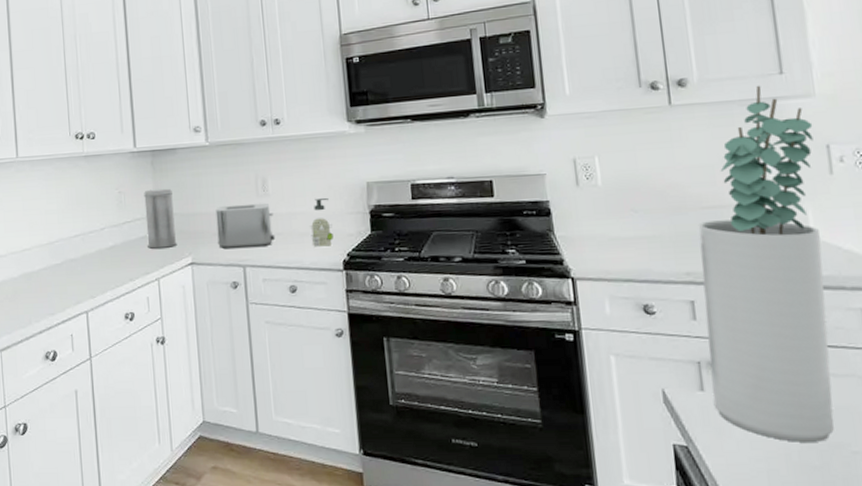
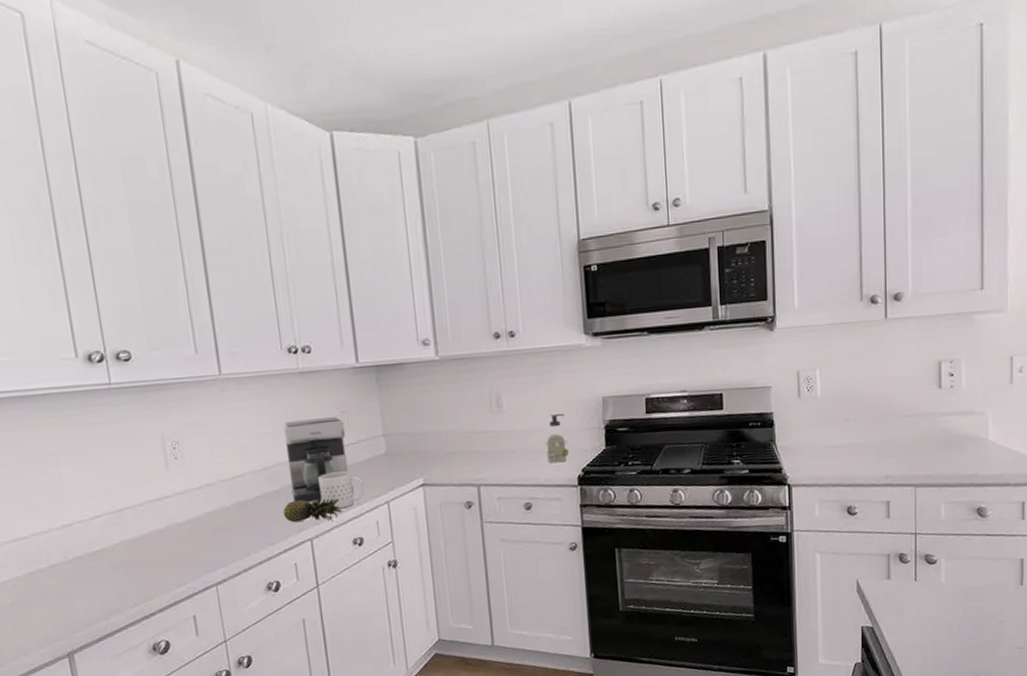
fruit: none [63,272,116,295] -> present [283,497,342,523]
coffee maker: none [68,196,127,276] -> present [283,416,354,502]
mug: none [96,248,137,284] -> present [318,471,364,509]
canister: present [144,188,177,249] -> none [369,406,407,471]
toaster: present [215,203,276,250] -> none [447,420,510,469]
vase: present [698,85,834,442] -> none [896,300,1002,617]

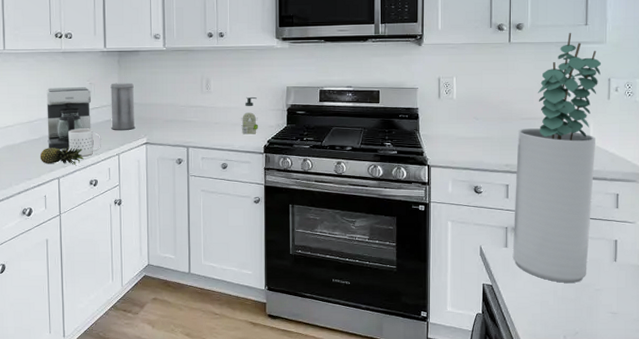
canister: none [369,406,407,471] -> present [110,82,136,131]
vase: none [896,300,1002,617] -> present [512,32,602,283]

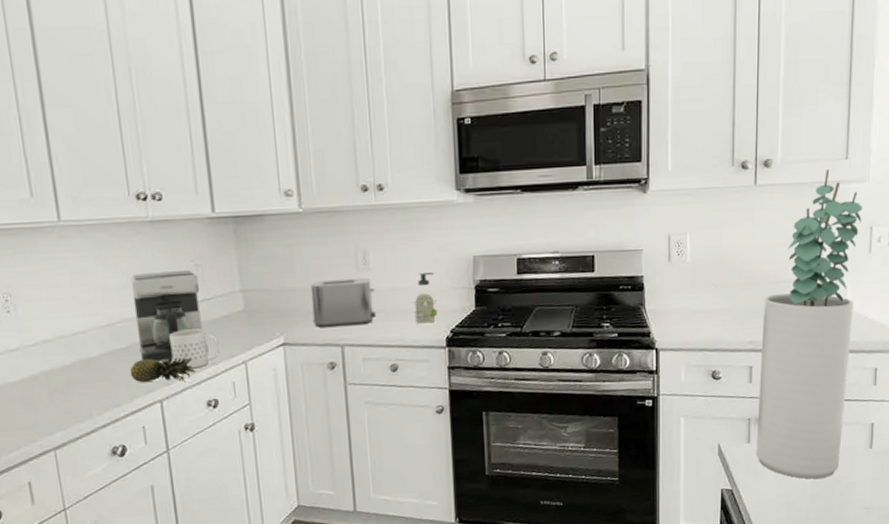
canister: present [110,82,136,131] -> none [226,260,267,330]
toaster: none [168,98,214,133] -> present [310,277,377,328]

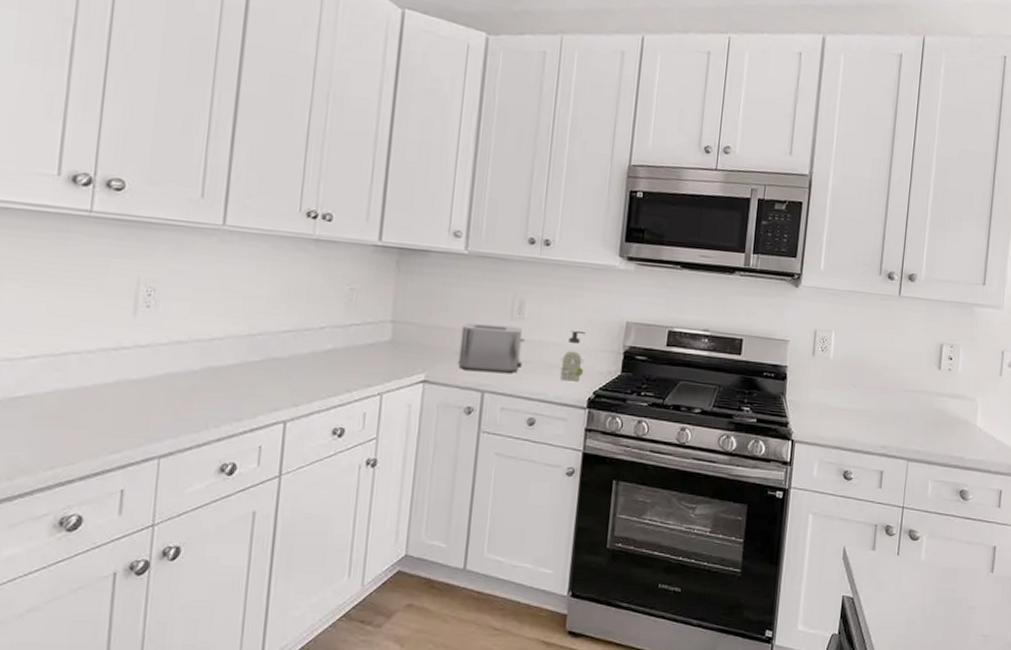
fruit: present [129,356,195,383] -> none [259,376,328,405]
coffee maker: present [130,269,209,362] -> none [274,288,352,380]
mug: present [169,328,220,369] -> none [306,351,358,393]
vase: present [756,168,863,479] -> none [879,291,997,597]

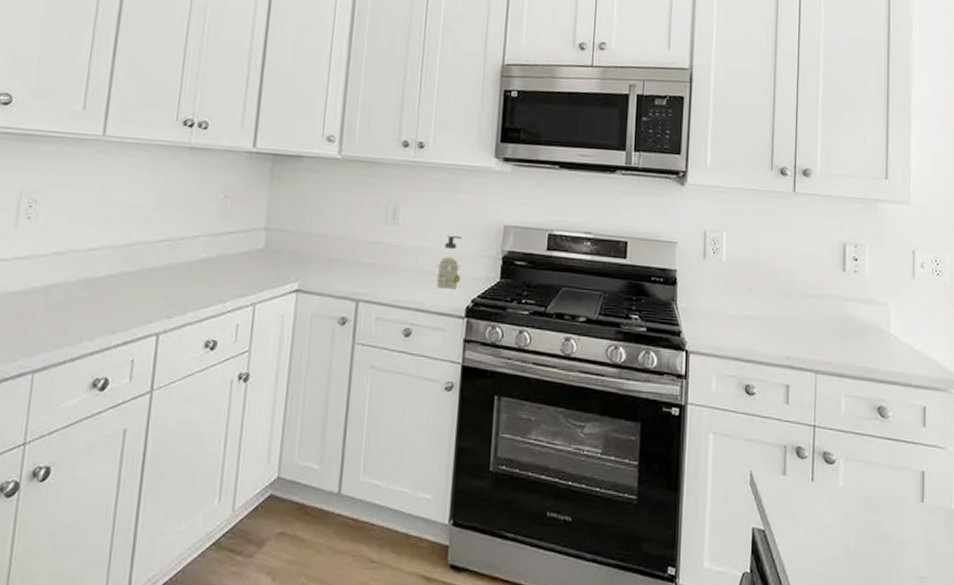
toaster: present [458,322,525,373] -> none [332,229,400,281]

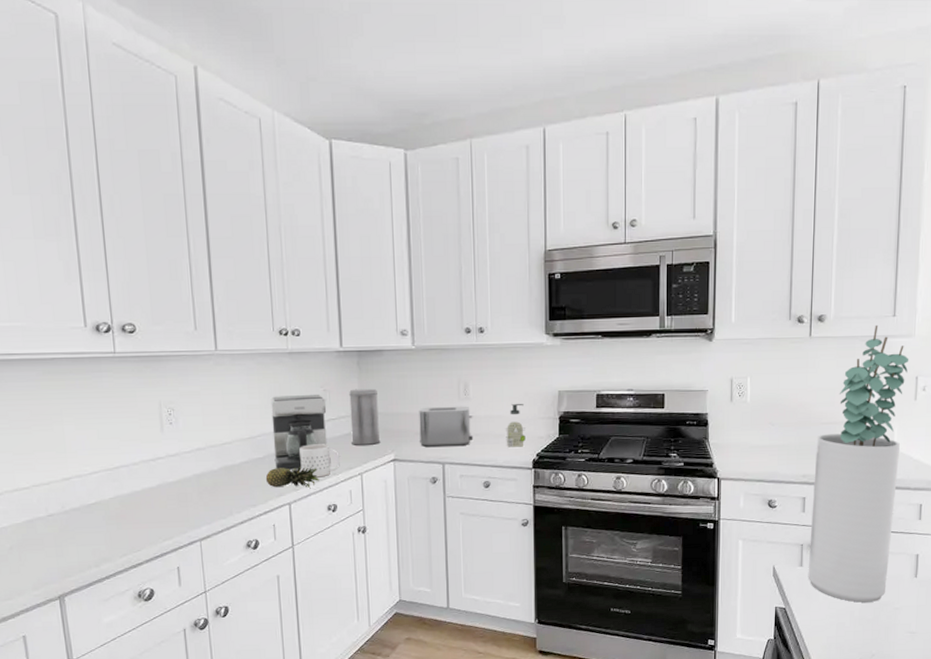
fruit: none [133,286,201,316] -> present [265,466,319,488]
coffee maker: none [148,197,226,291] -> present [270,394,331,470]
mug: none [179,261,231,304] -> present [299,444,340,478]
canister: none [248,198,289,270] -> present [349,388,381,446]
toaster: none [332,229,400,281] -> present [419,406,474,448]
vase: none [792,186,905,531] -> present [808,324,909,603]

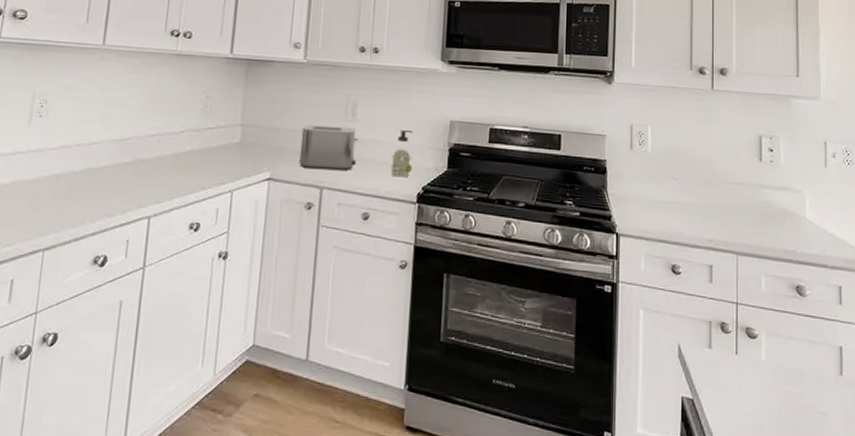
fruit: present [265,466,319,488] -> none [128,175,186,201]
coffee maker: present [270,394,331,470] -> none [141,98,207,179]
mug: present [299,444,340,478] -> none [168,153,212,191]
canister: present [349,388,381,446] -> none [227,98,262,161]
vase: present [808,324,909,603] -> none [718,83,816,402]

